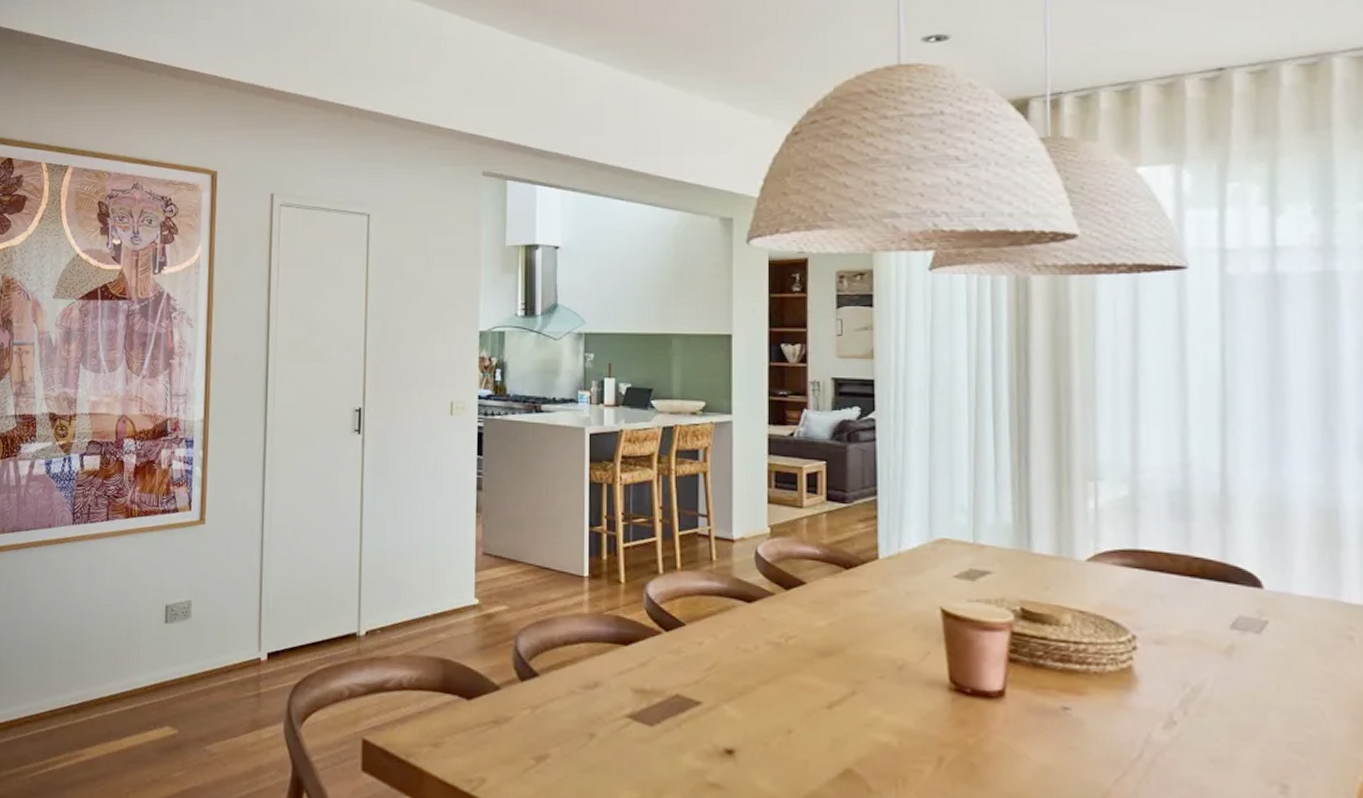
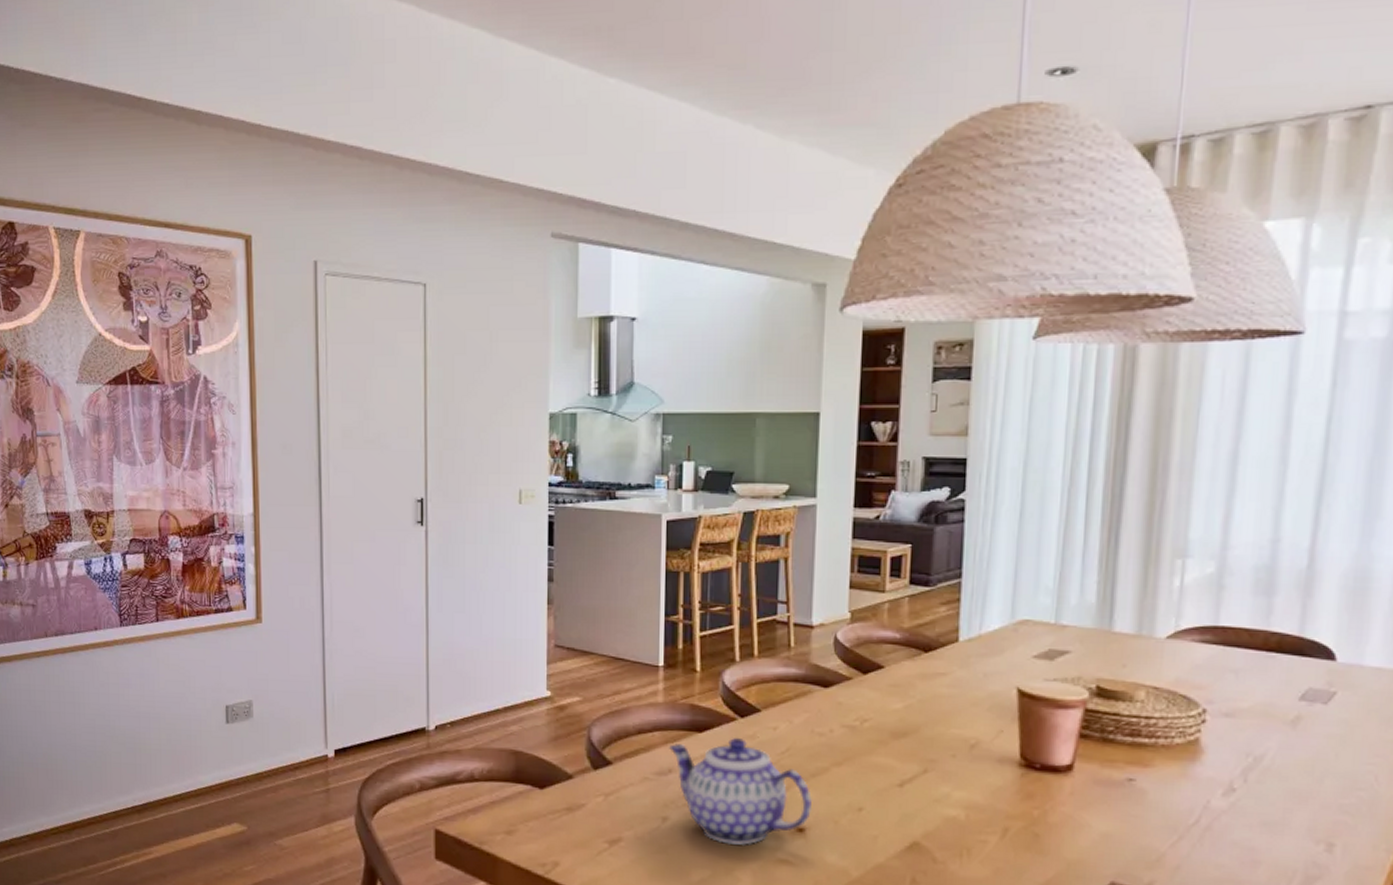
teapot: none [595,651,741,767] -> present [669,737,813,845]

